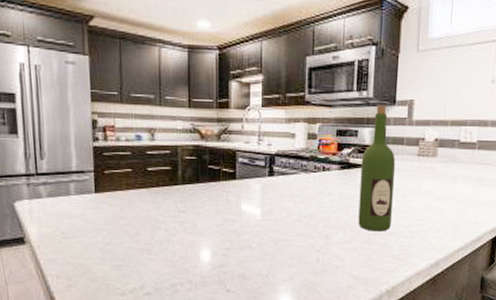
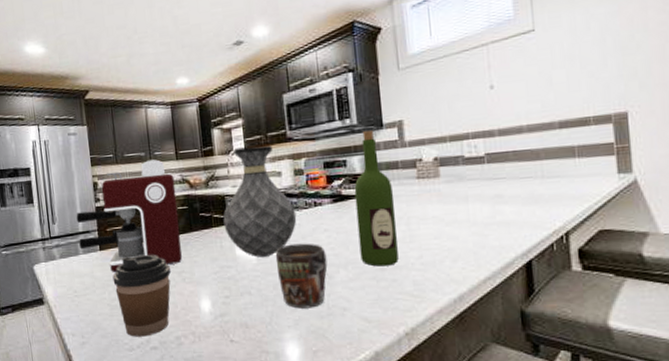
coffee maker: none [69,104,186,218] -> present [76,159,182,273]
coffee cup: none [108,201,172,283] -> present [112,254,171,337]
vase: none [232,104,305,214] -> present [223,145,297,258]
mug: none [280,204,328,265] -> present [276,243,328,309]

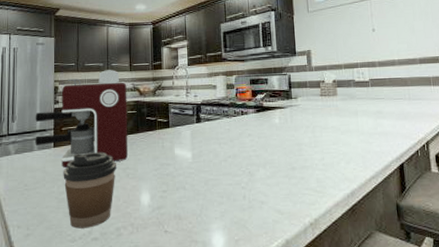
vase: present [223,145,297,258] -> none [166,63,227,157]
mug: present [276,243,328,309] -> none [208,145,250,202]
wine bottle: present [354,130,399,267] -> none [273,57,306,166]

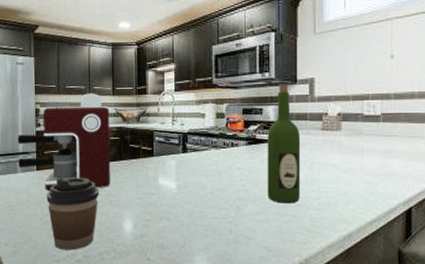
wine bottle: none [273,57,306,166] -> present [267,85,301,204]

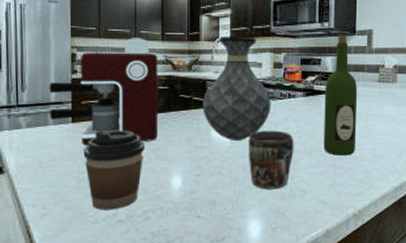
vase: none [150,89,215,188] -> present [202,36,271,140]
mug: none [194,178,238,235] -> present [249,130,294,189]

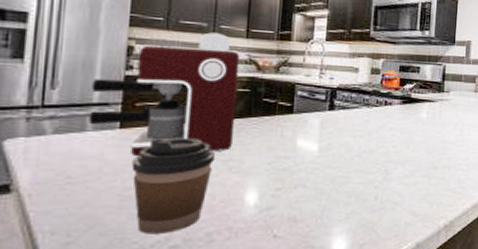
vase: present [202,36,271,140] -> none [288,38,367,150]
mug: present [249,130,294,189] -> none [338,139,388,203]
wine bottle: present [323,35,358,156] -> none [418,44,454,165]

